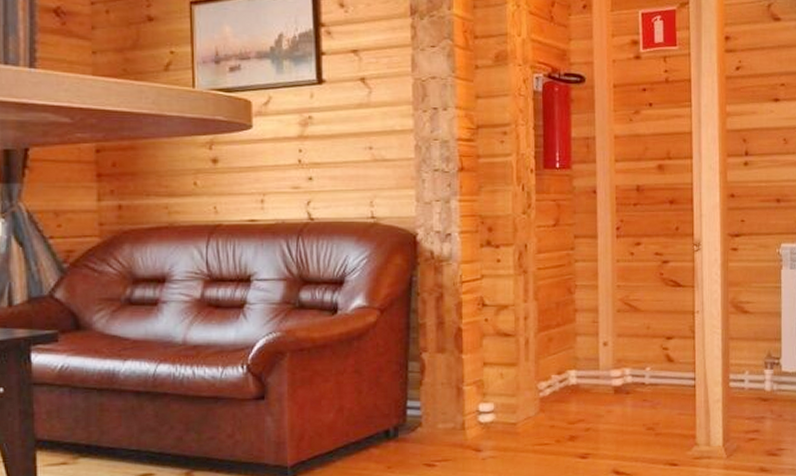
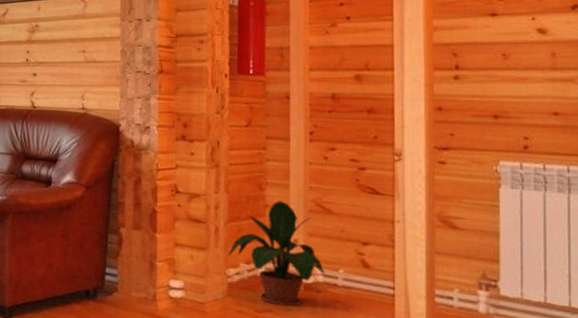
potted plant: none [538,303,634,414] -> present [227,201,325,307]

